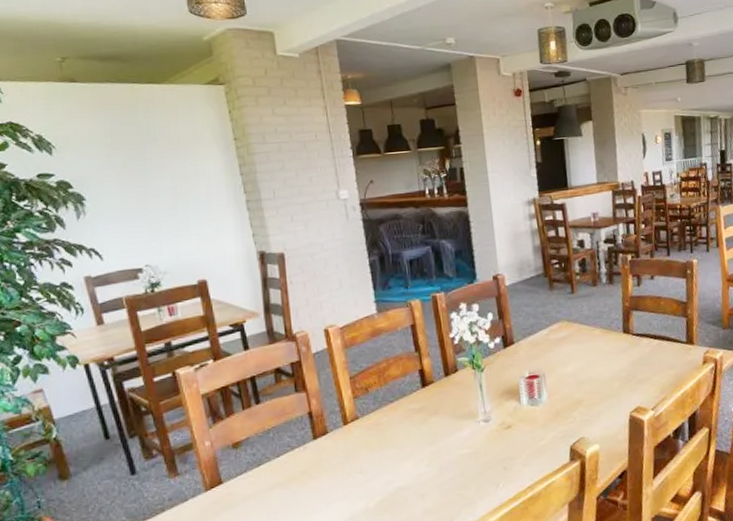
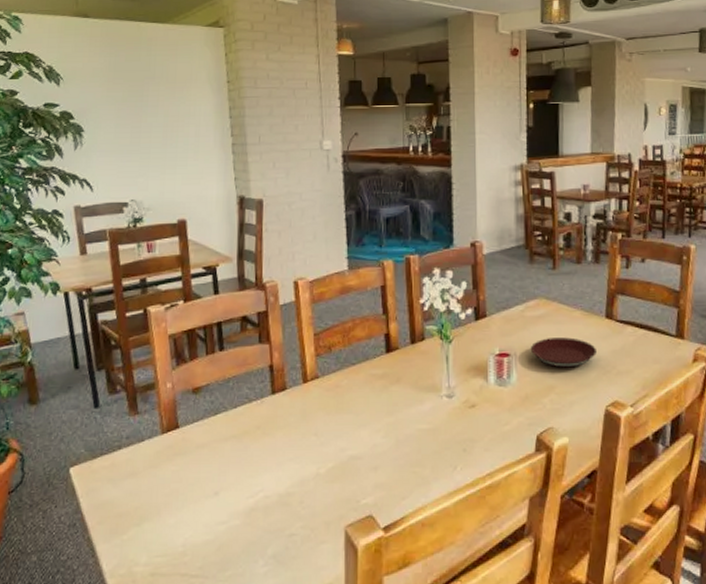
plate: none [557,354,618,383] -> present [530,337,596,368]

